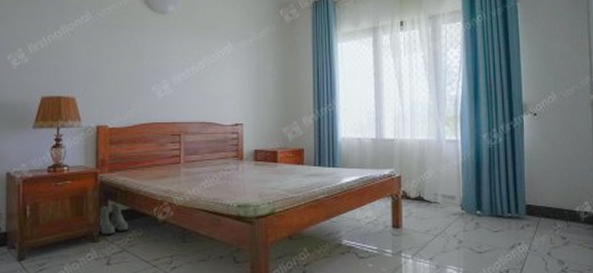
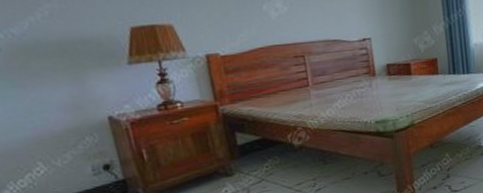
boots: present [97,203,129,235] -> none [227,134,264,168]

